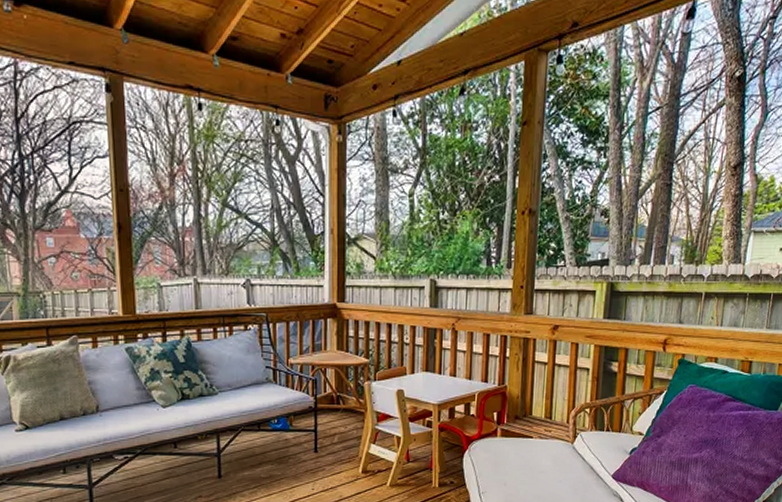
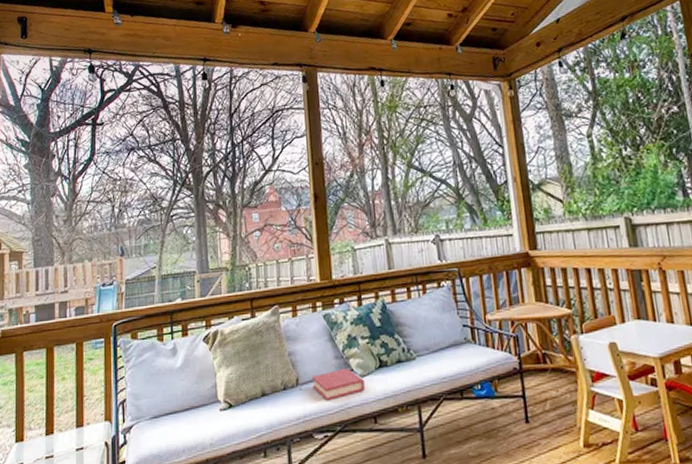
hardback book: none [113,399,166,427] -> present [312,368,365,401]

